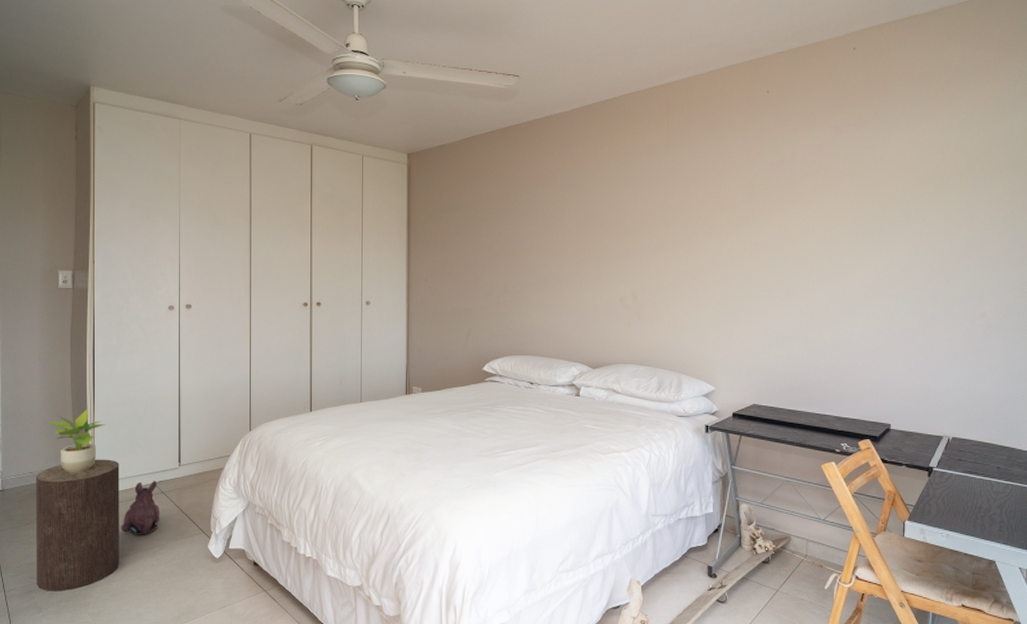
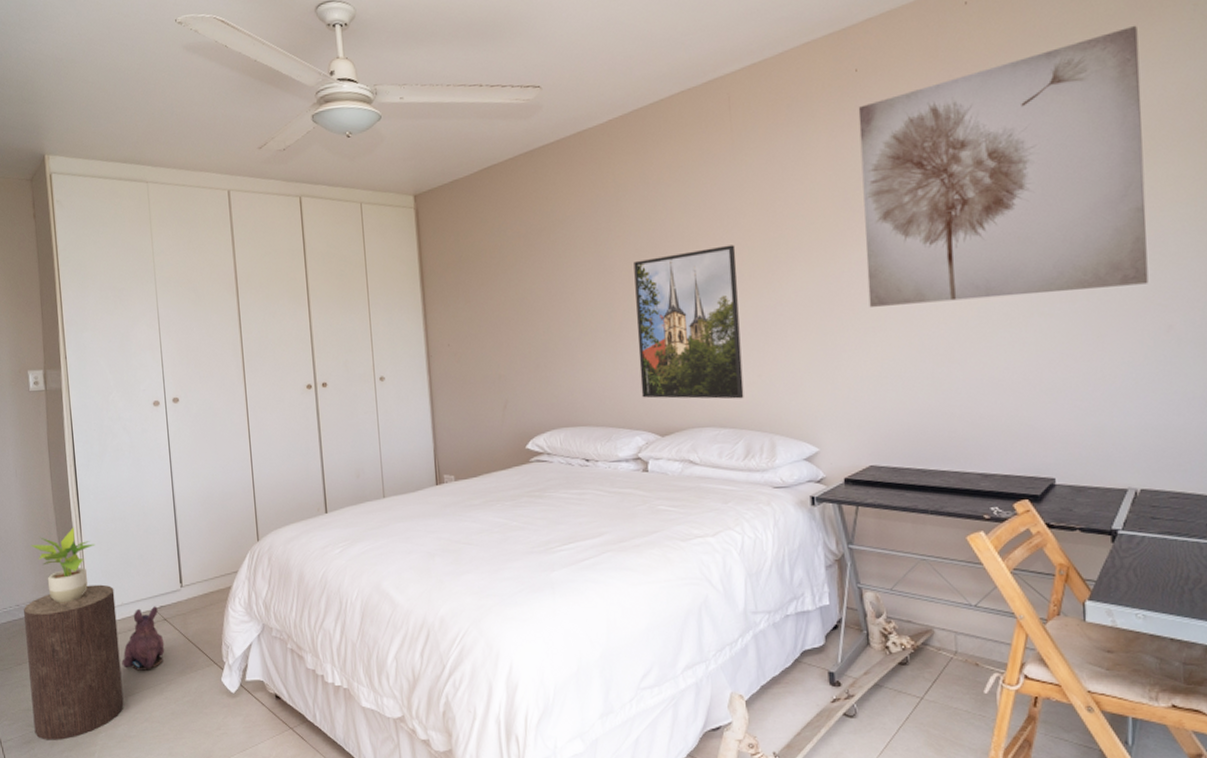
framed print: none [579,219,664,343] -> present [634,245,744,399]
wall art: none [763,81,978,280] -> present [858,25,1149,307]

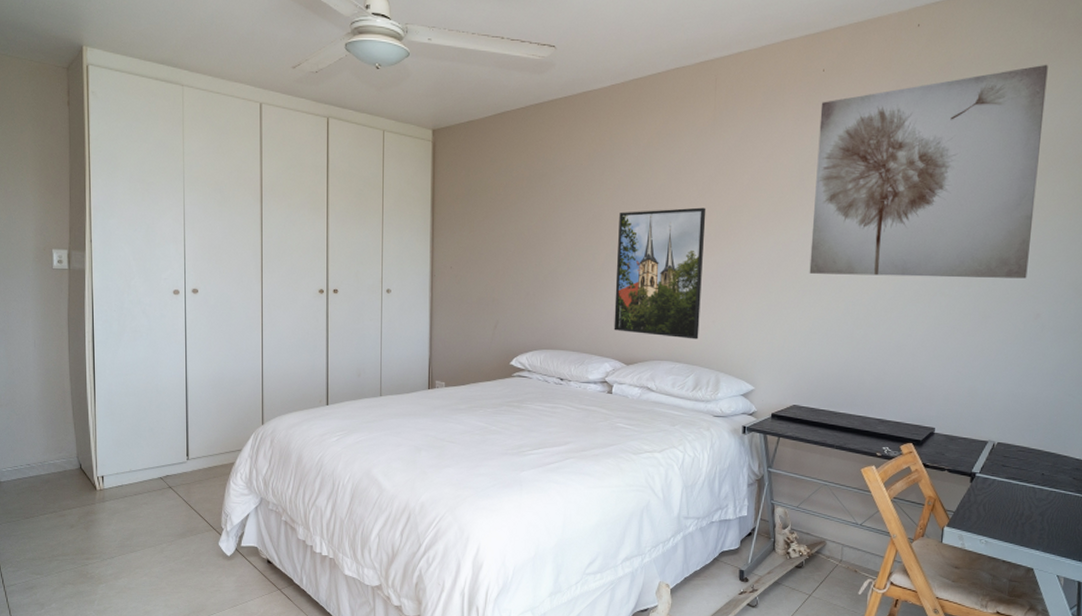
stool: present [23,584,124,740] -> none [33,451,126,588]
potted plant: present [31,527,95,603] -> none [45,398,108,466]
plush toy: present [121,606,165,671] -> none [126,475,168,531]

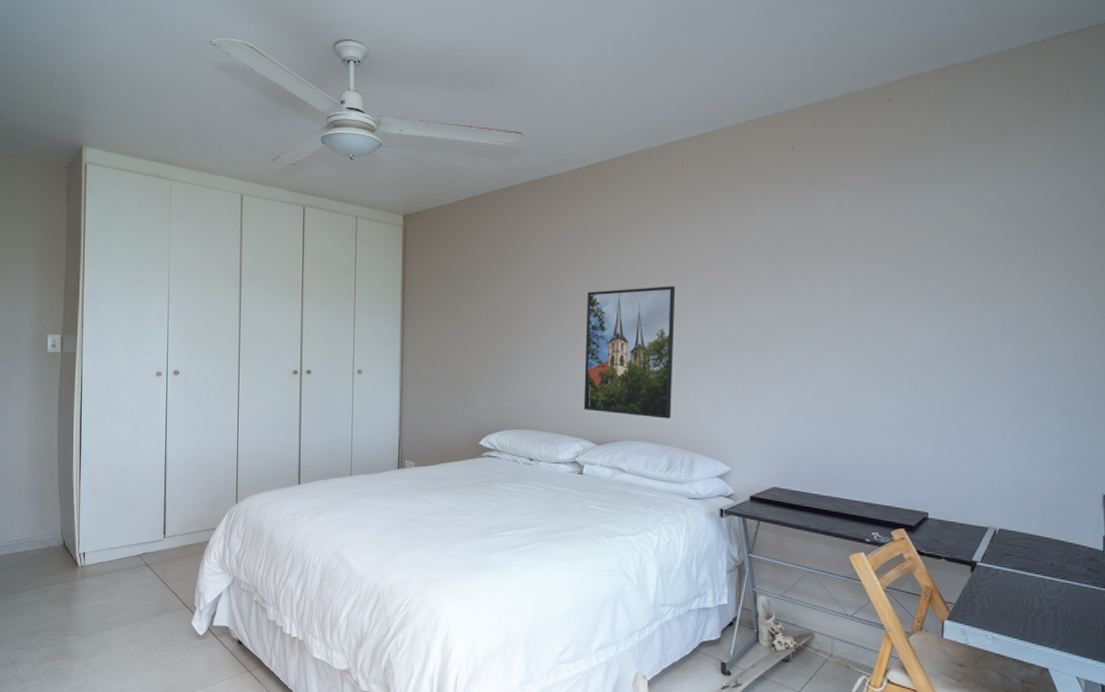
wall art: present [809,64,1048,279] -> none [785,134,1030,355]

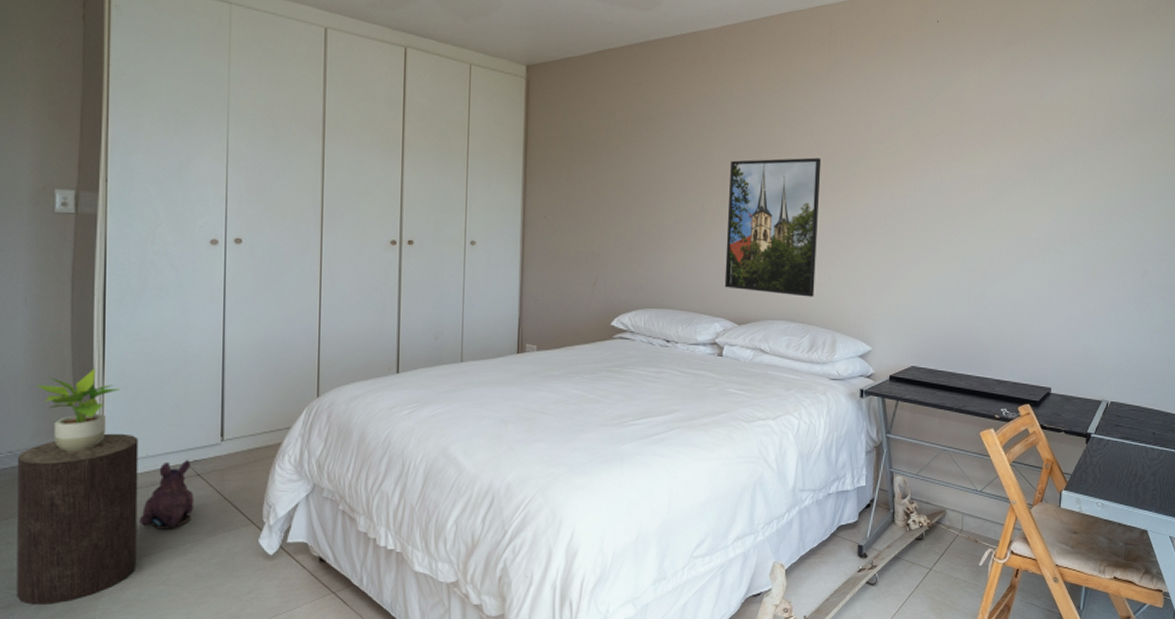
stool: none [20,528,104,664] -> present [17,433,139,605]
potted plant: none [34,476,92,543] -> present [36,368,120,452]
plush toy: none [104,552,144,609] -> present [139,460,195,529]

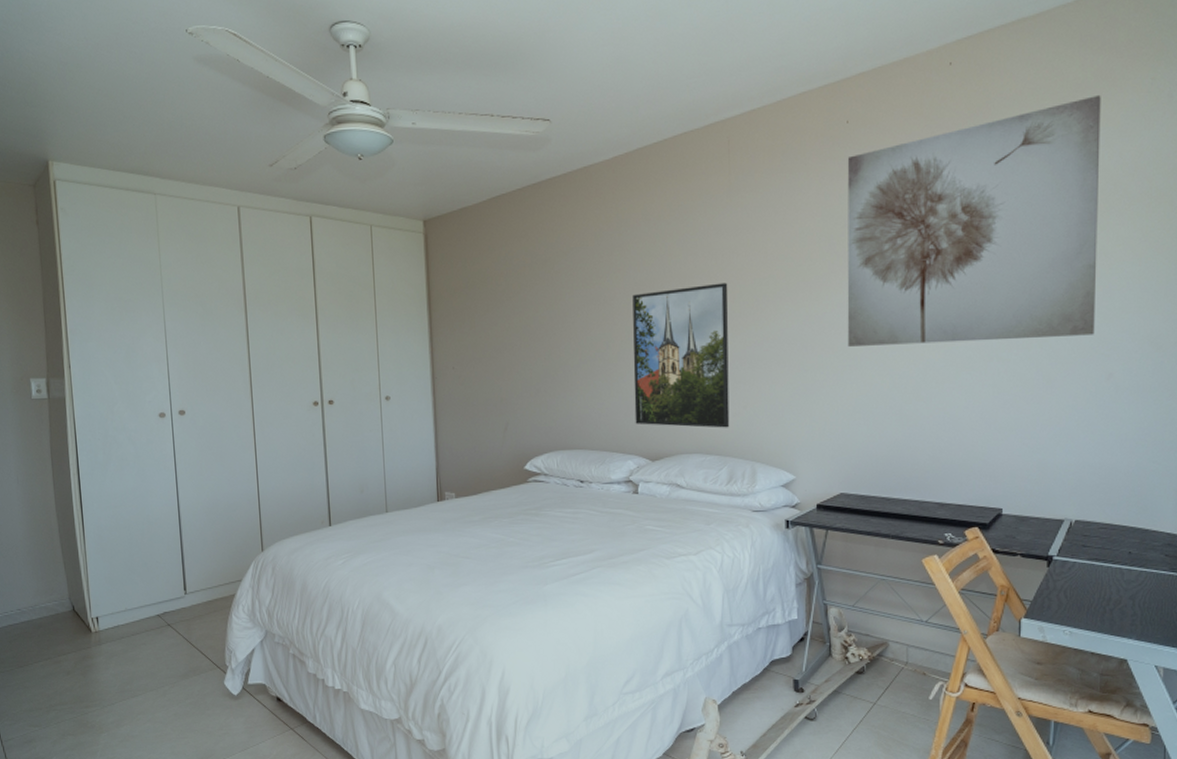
stool: present [17,433,139,605] -> none [24,590,127,740]
potted plant: present [36,368,120,452] -> none [32,534,99,608]
plush toy: present [139,460,195,529] -> none [125,612,169,674]
wall art: none [926,25,1148,236] -> present [847,94,1101,347]

